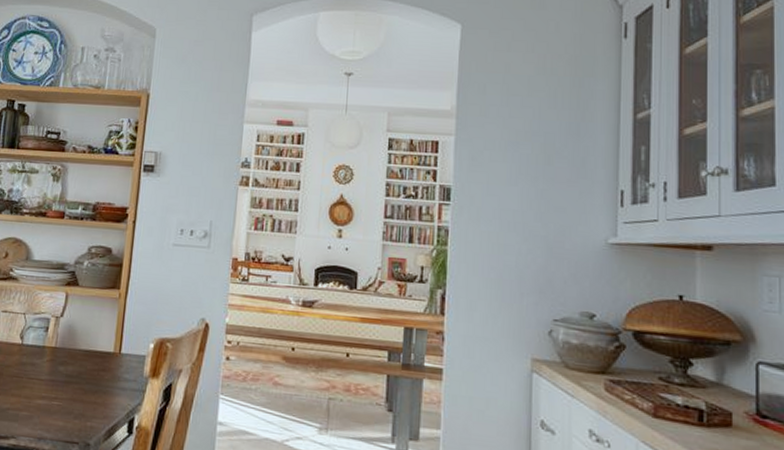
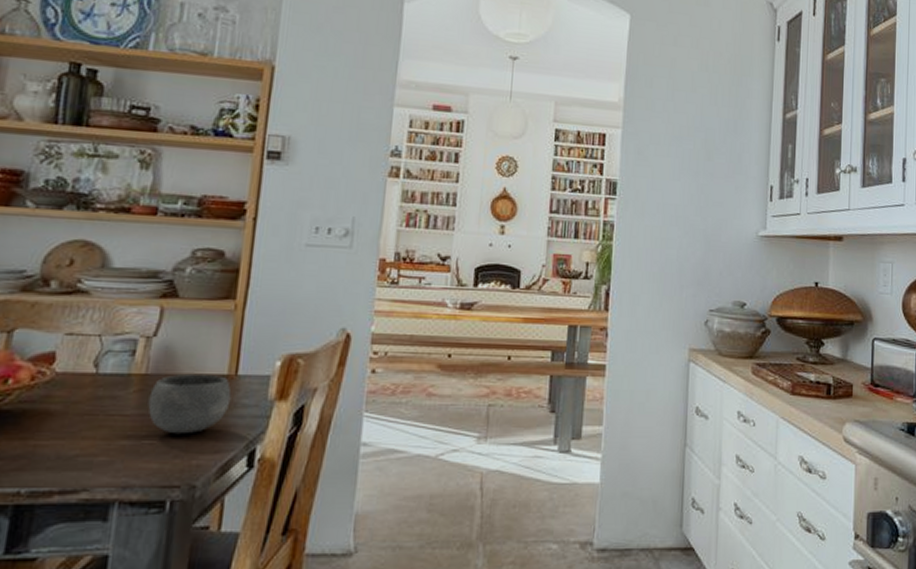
ceramic bowl: none [56,349,117,400] -> present [148,373,232,434]

